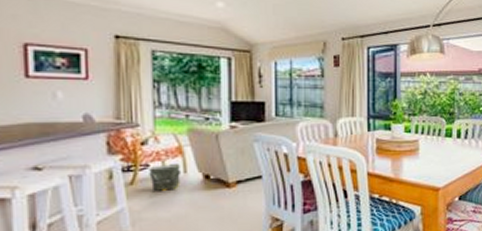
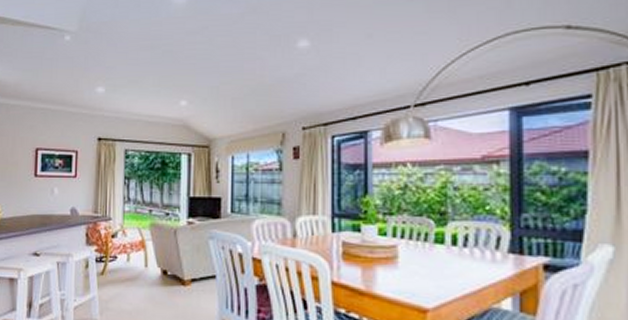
bag: present [149,163,182,191] -> none [116,256,143,283]

